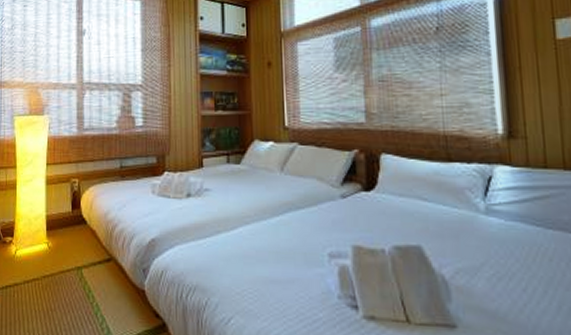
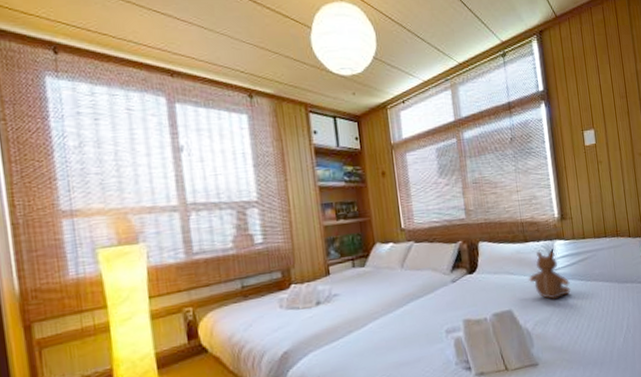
teddy bear: none [448,176,517,245] -> present [528,251,571,300]

